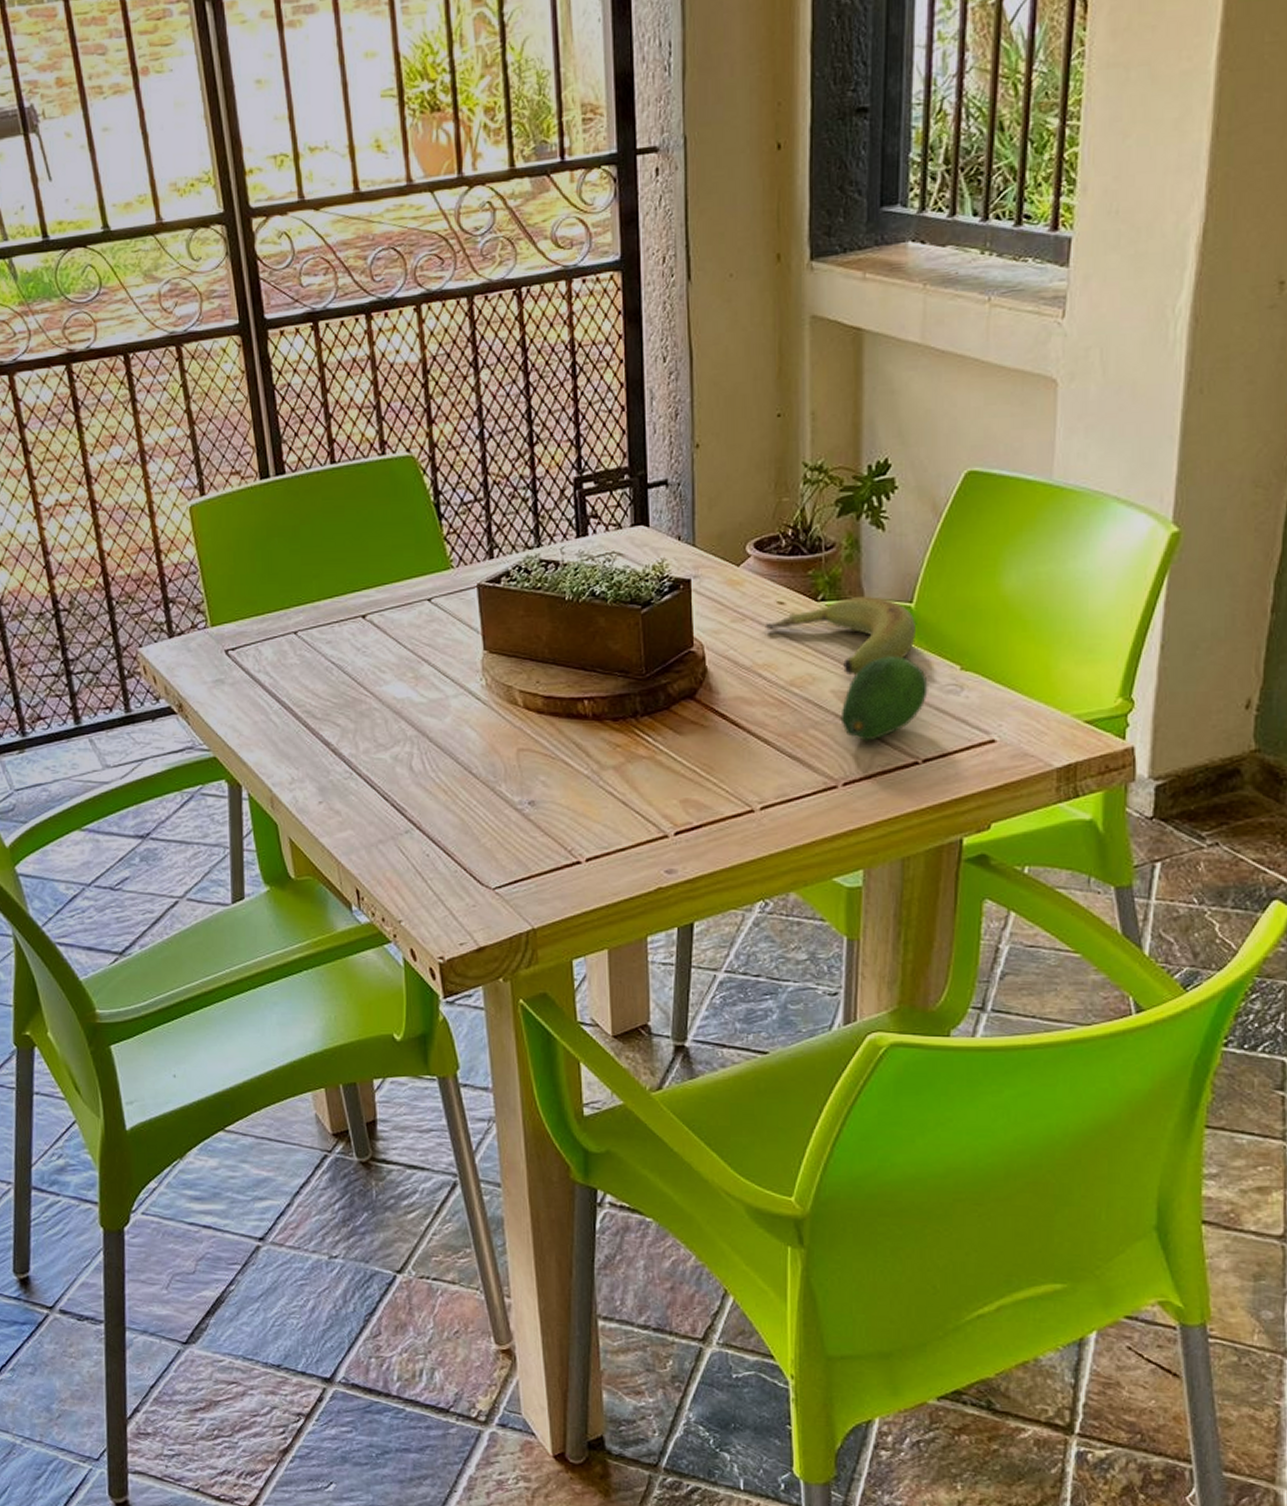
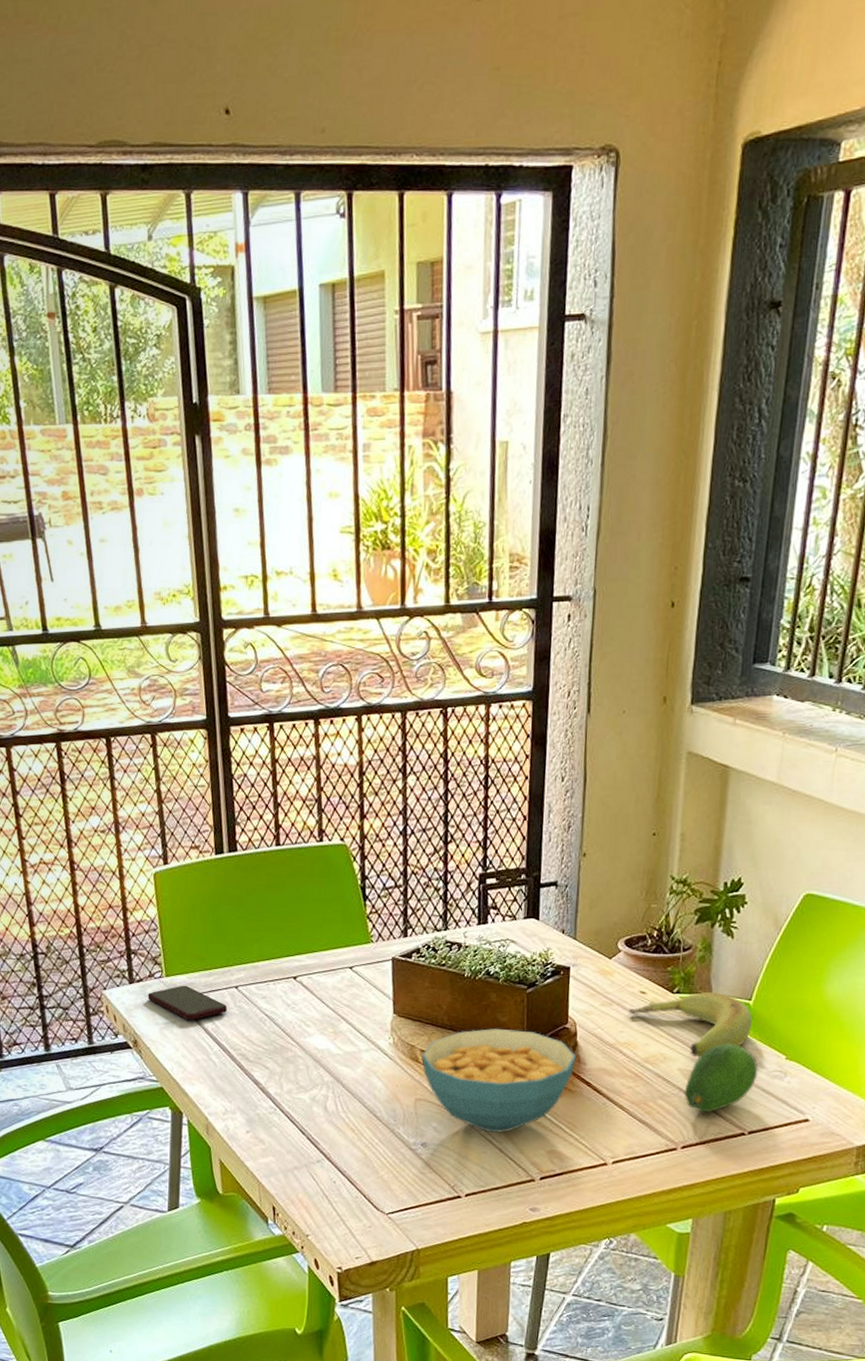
smartphone: none [191,635,287,676] -> present [148,985,228,1021]
cereal bowl: none [521,658,706,782] -> present [422,1028,576,1133]

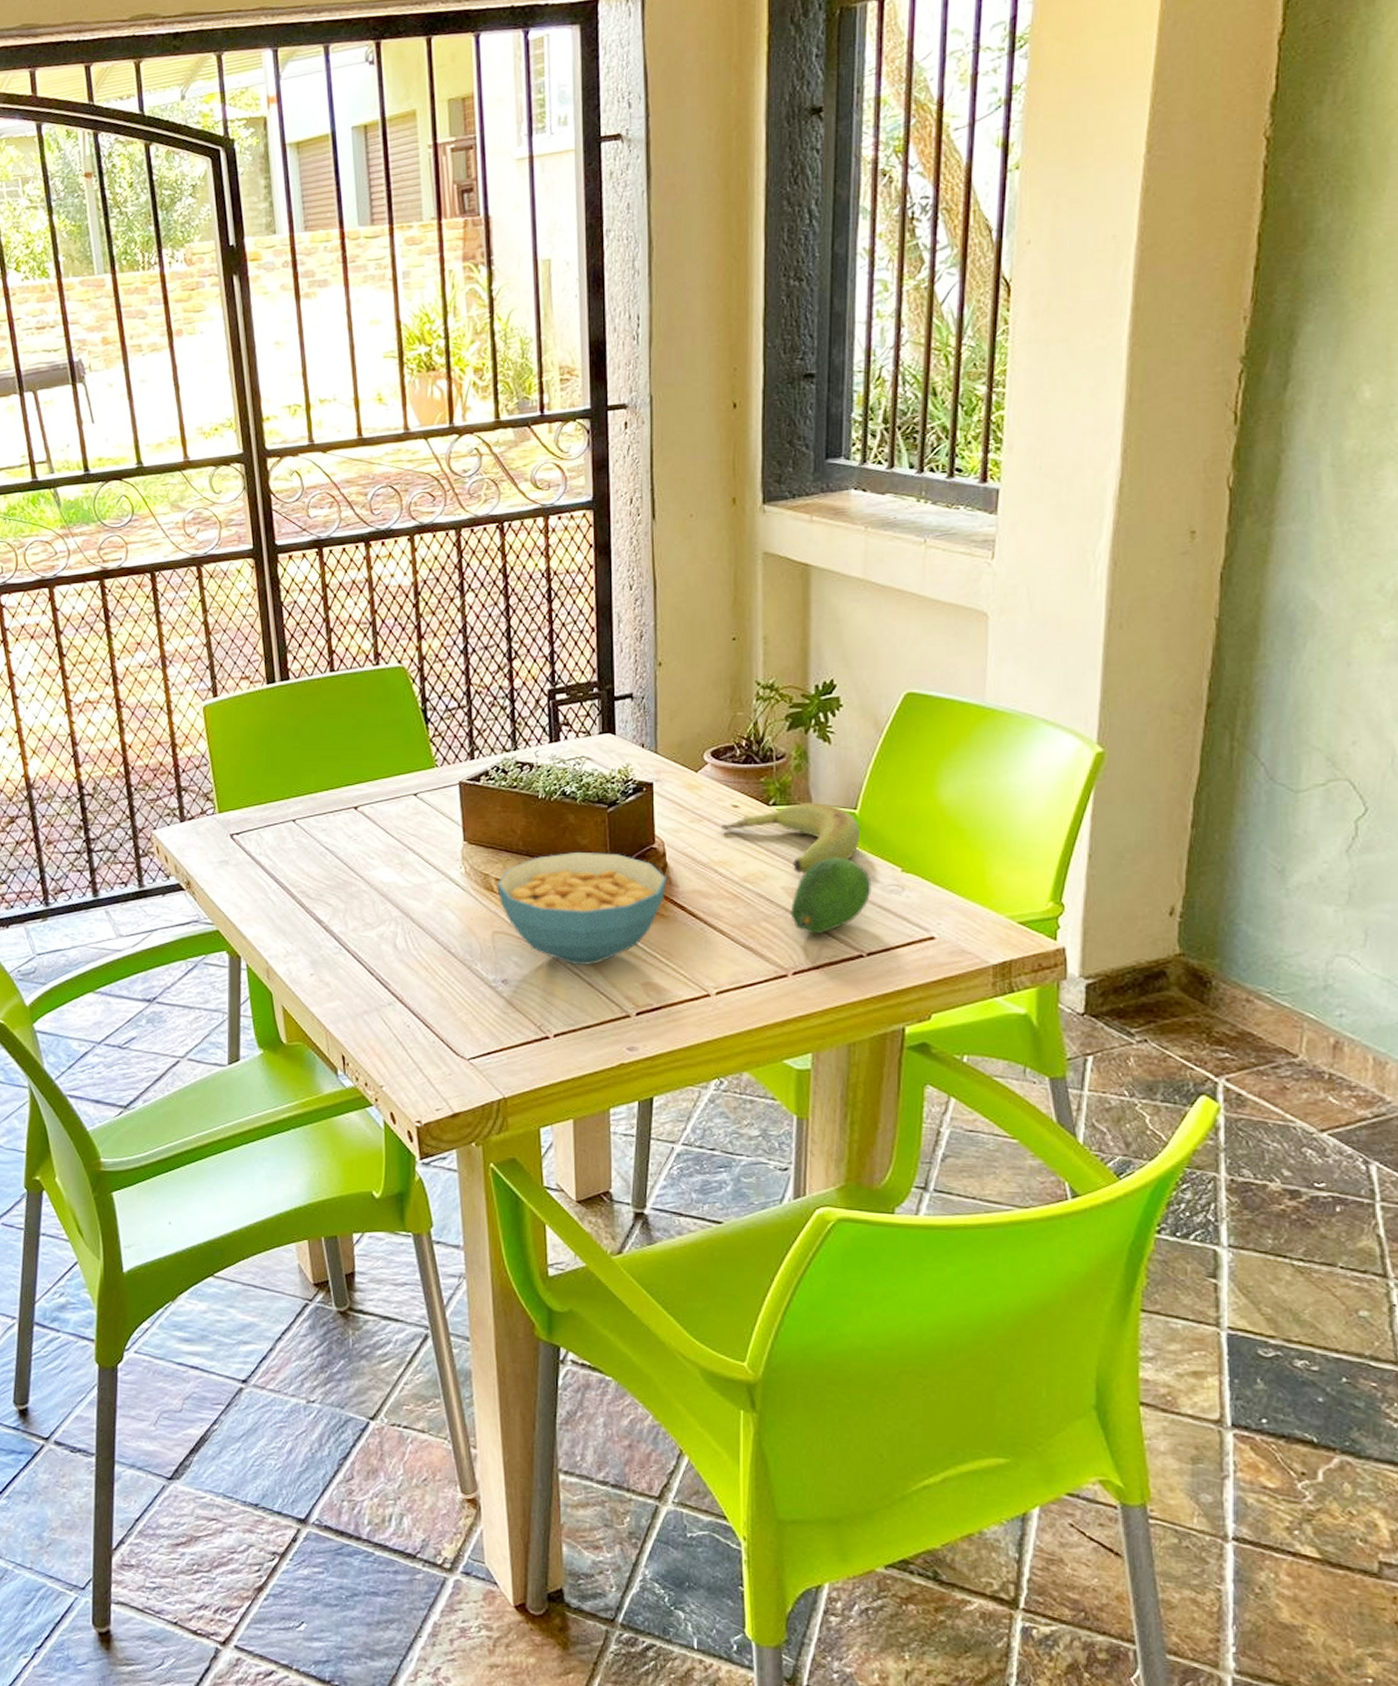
smartphone: present [148,985,228,1021] -> none [200,821,285,858]

